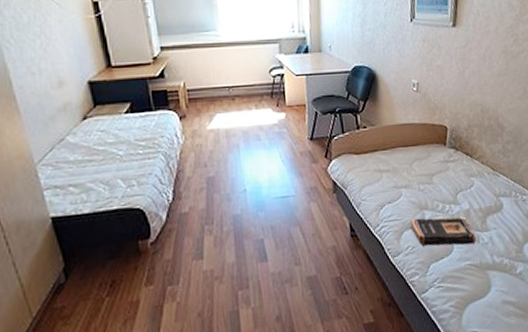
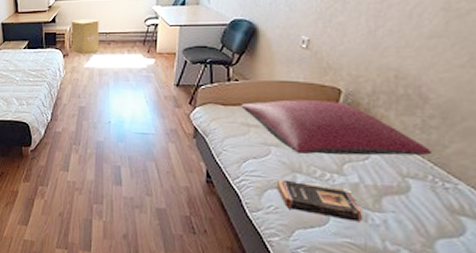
cardboard box: none [184,71,223,115] -> present [71,19,100,55]
pillow: none [371,138,512,191] -> present [241,99,433,156]

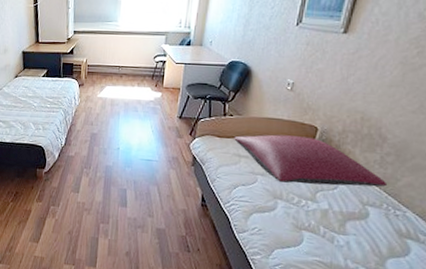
cardboard box: present [71,19,100,55] -> none [87,52,113,86]
book: present [276,179,362,222] -> none [260,204,330,243]

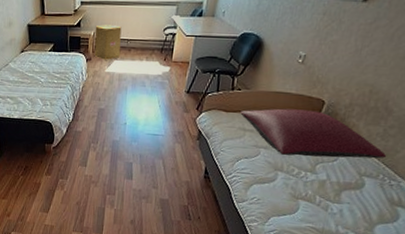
cardboard box: none [87,52,113,86] -> present [94,25,122,60]

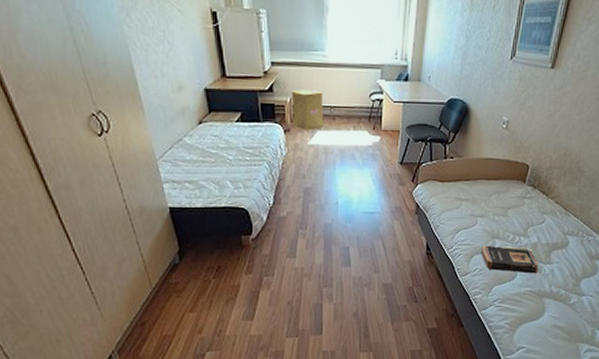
pillow: present [240,108,387,159] -> none [455,175,583,222]
book: none [260,176,325,211] -> present [480,245,538,274]

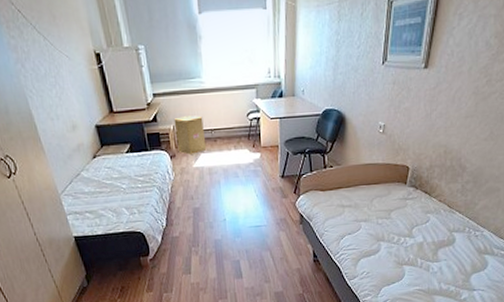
book: present [480,245,538,274] -> none [366,247,426,273]

